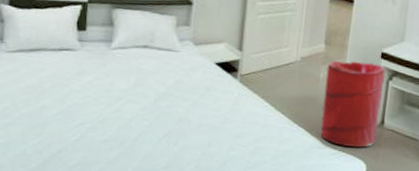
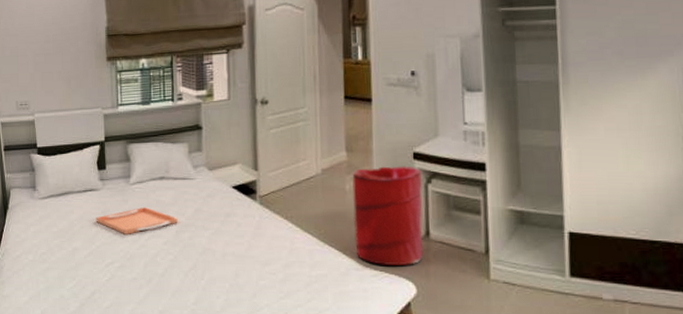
serving tray: none [69,72,157,98] -> present [95,207,178,234]

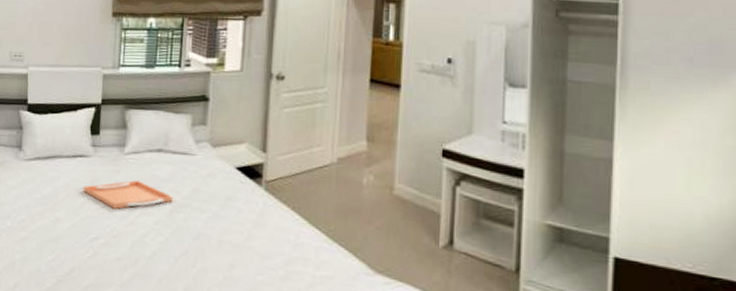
laundry hamper: present [352,166,423,265] -> none [368,161,451,276]

